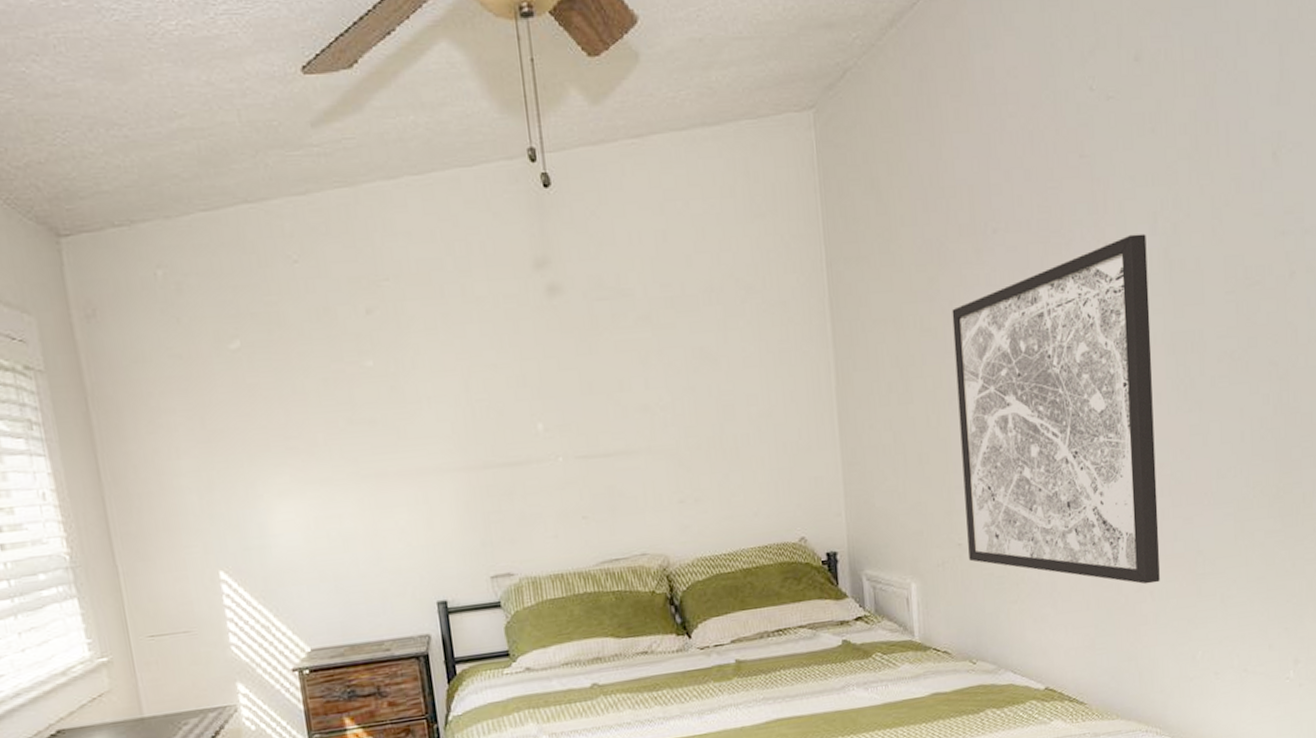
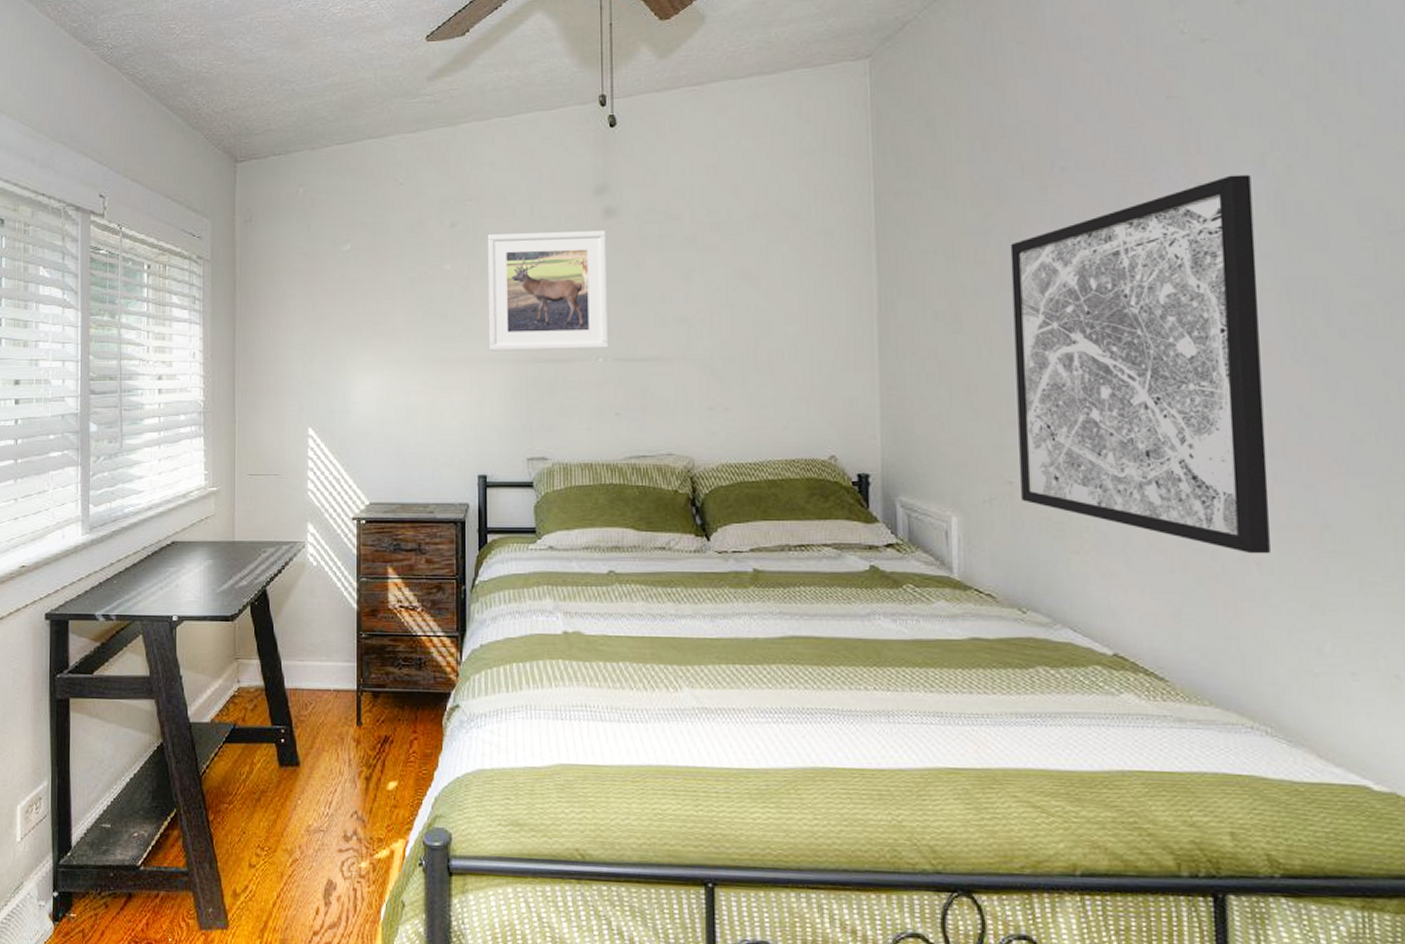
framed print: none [413,311,568,460] -> present [487,231,609,351]

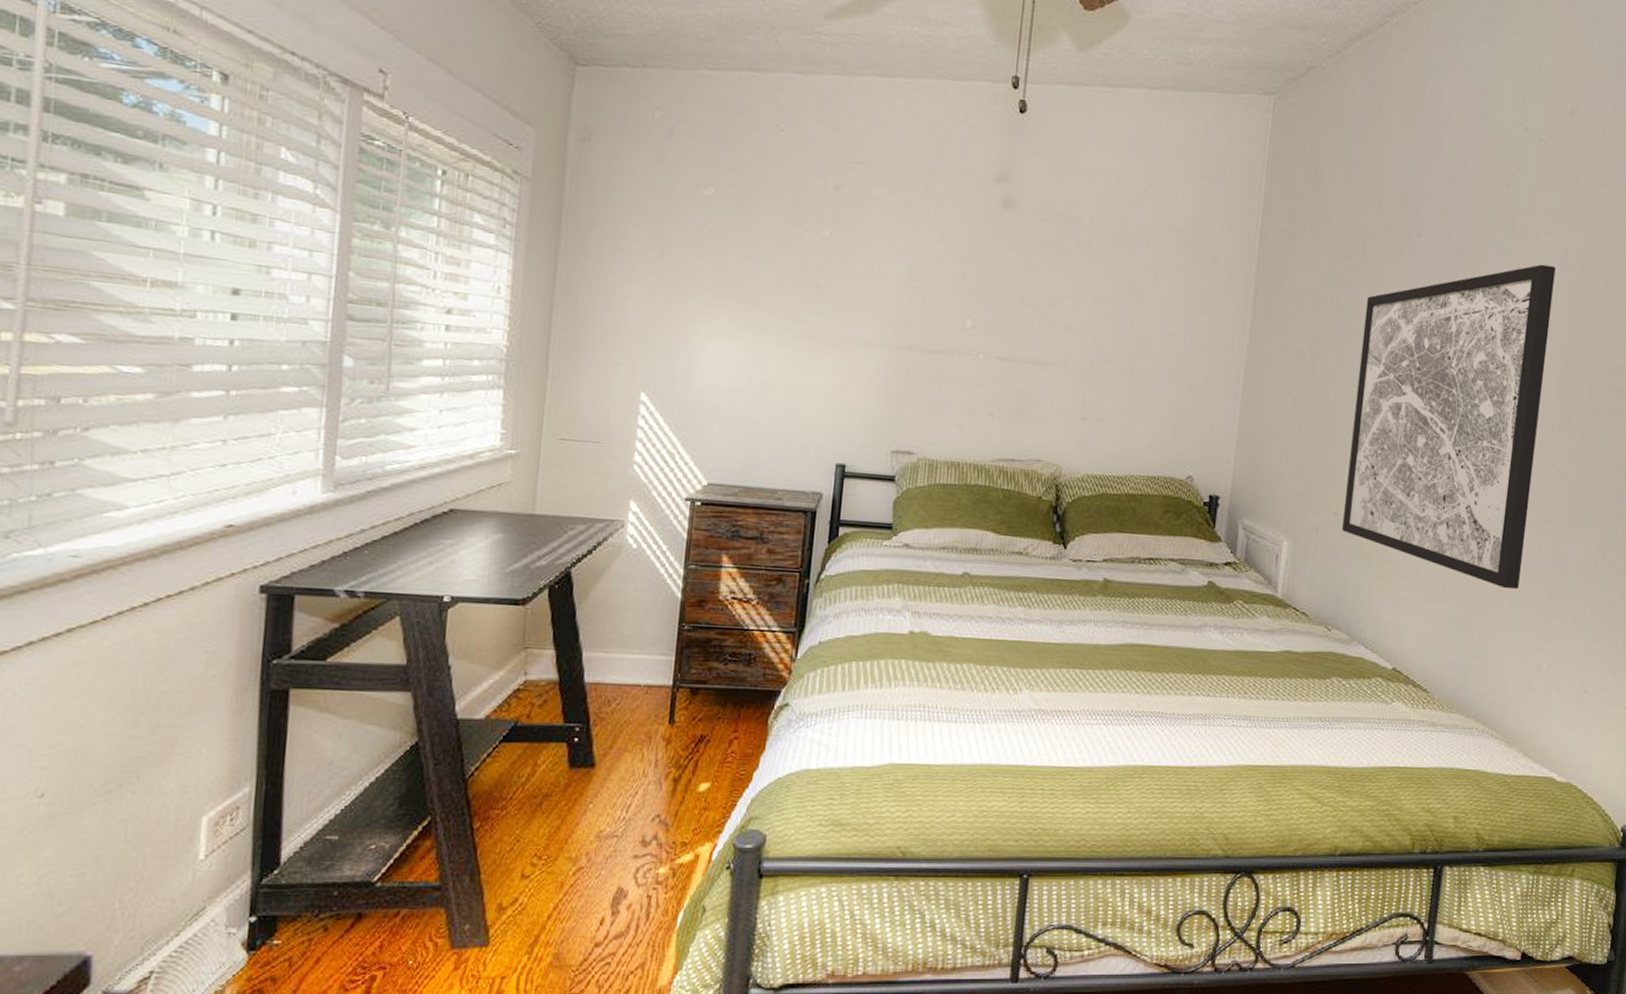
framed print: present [487,231,609,351] -> none [863,205,1002,347]

